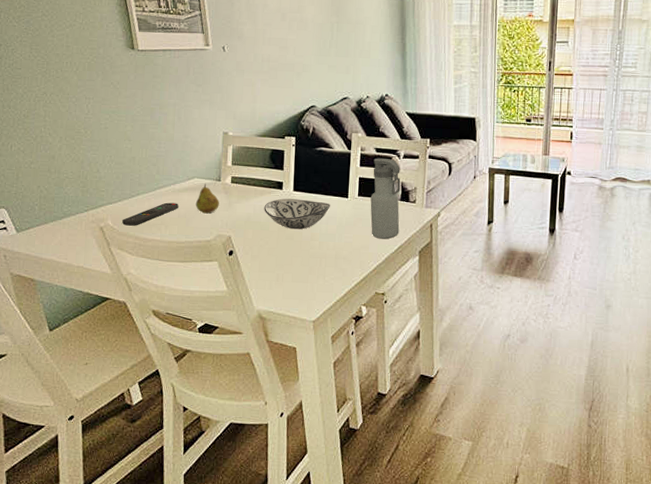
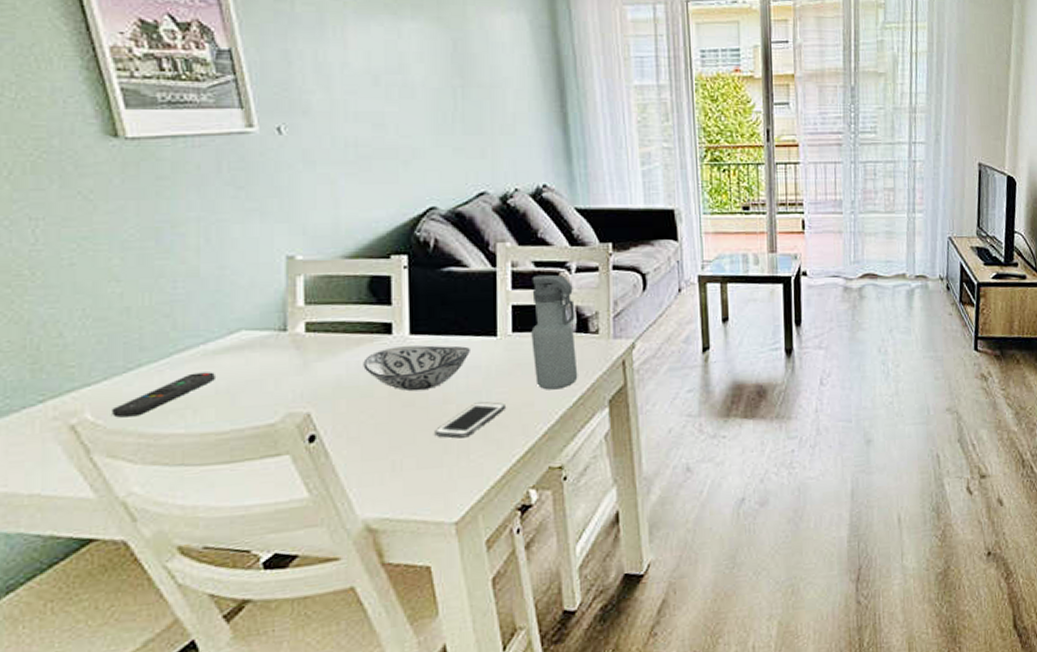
fruit: present [195,183,219,214] -> none [245,336,287,384]
cell phone: none [304,242,350,265] -> present [434,402,505,439]

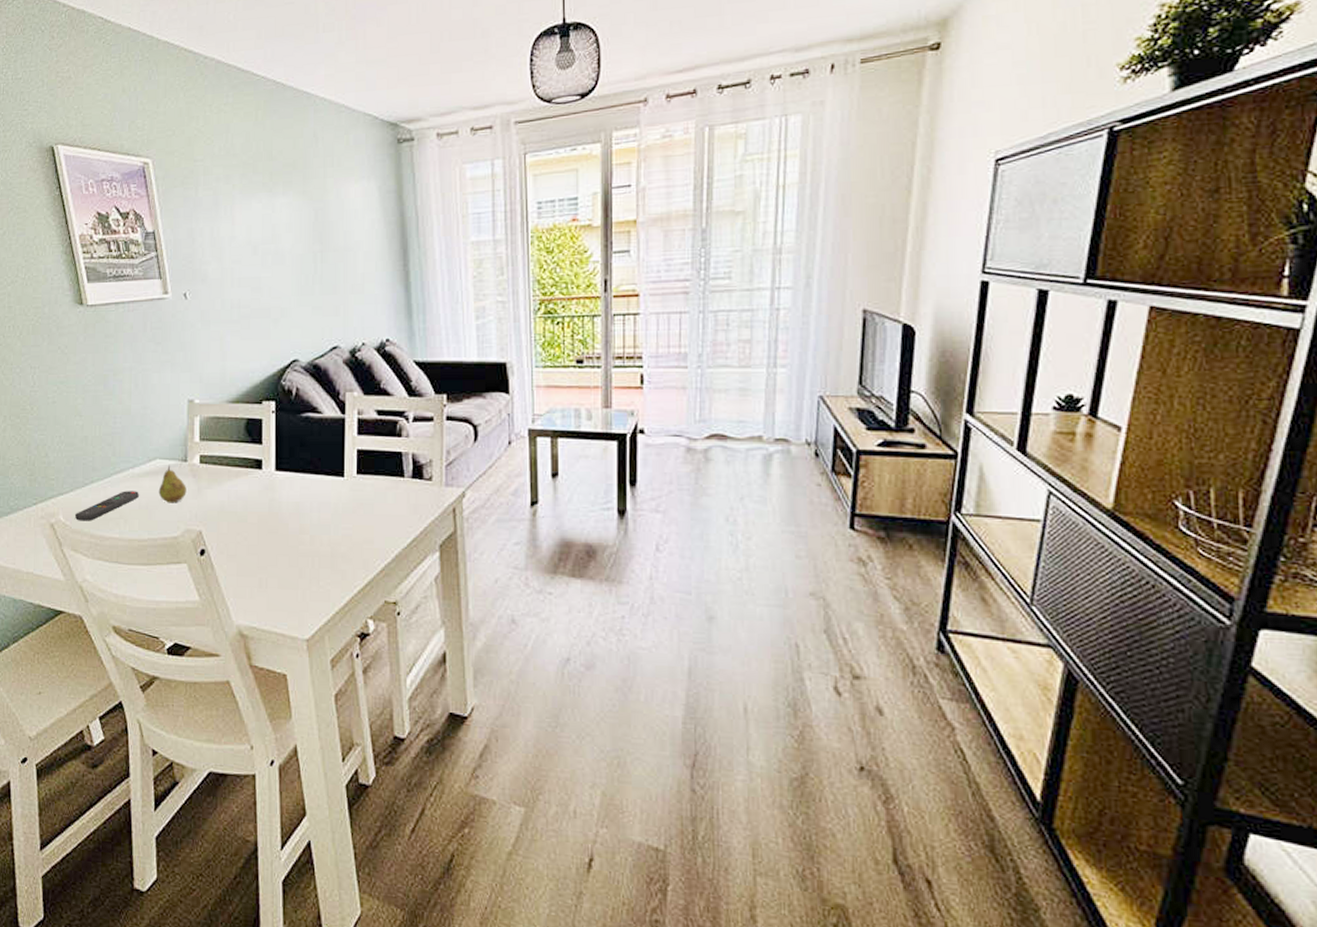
fruit: none [245,336,287,384] -> present [158,465,187,503]
decorative bowl: present [363,345,472,392] -> none [240,481,323,521]
cell phone: present [434,402,505,439] -> none [292,535,349,566]
water bottle: present [531,274,578,390] -> none [373,422,412,530]

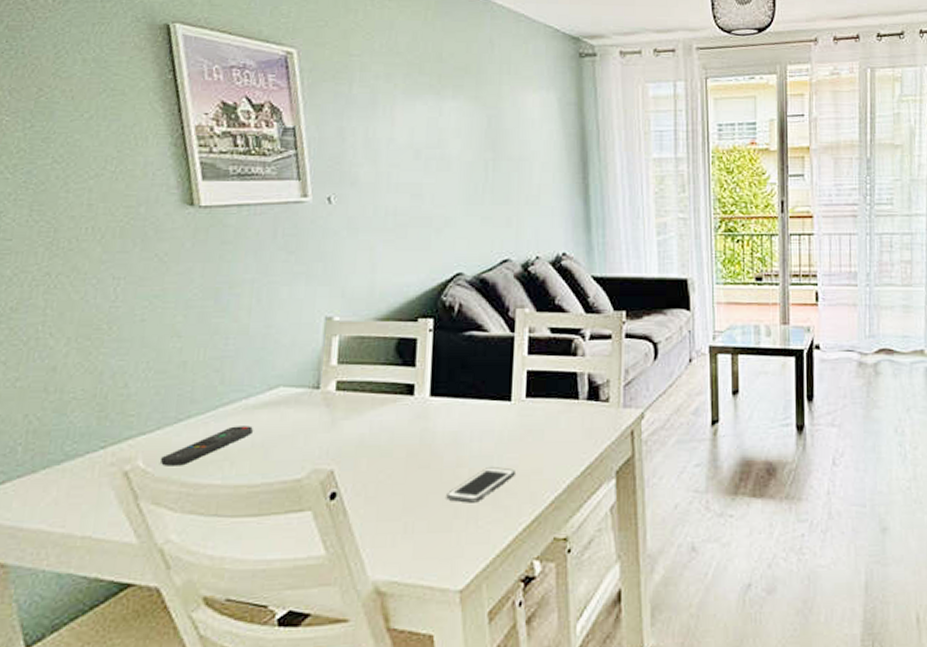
fruit: present [158,465,187,503] -> none [279,393,317,439]
cell phone: none [292,535,349,566] -> present [446,467,515,503]

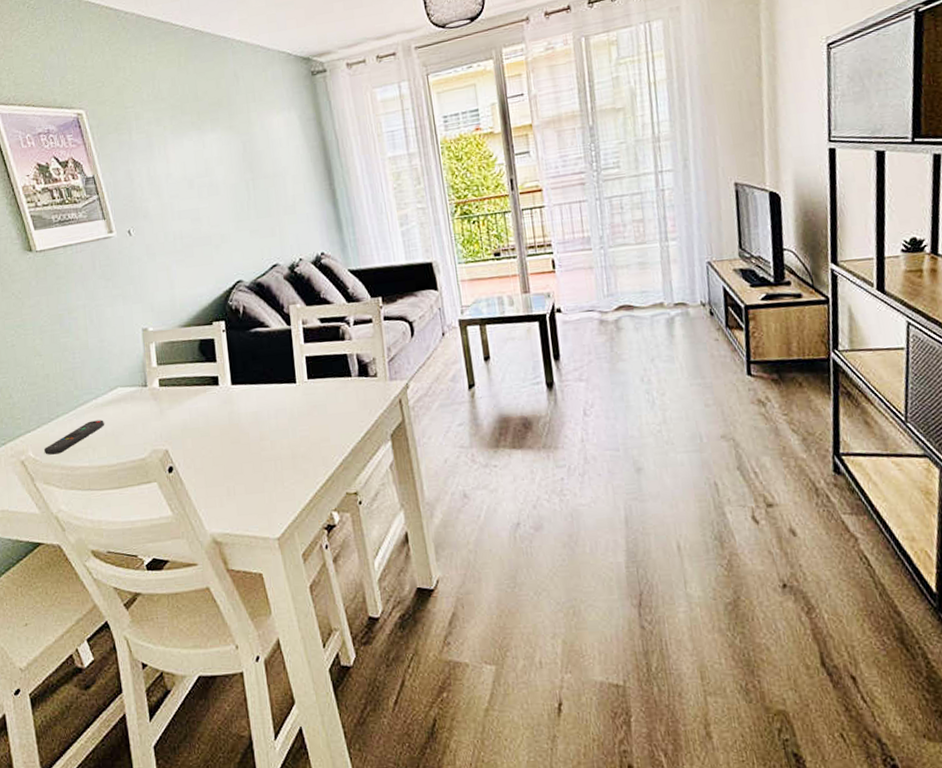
cell phone: present [446,467,515,503] -> none [256,438,308,469]

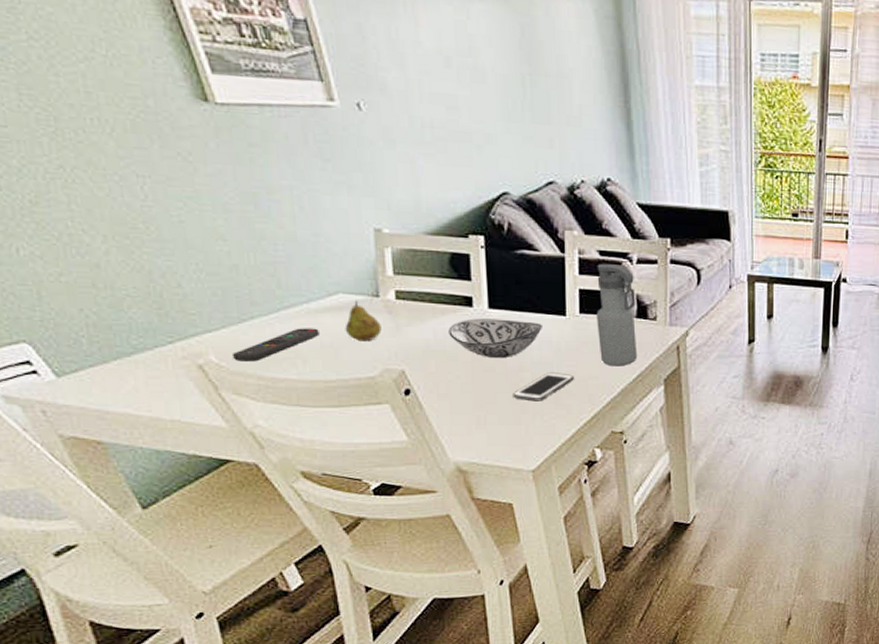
fruit: none [122,391,150,428] -> present [344,300,382,342]
decorative bowl: none [200,392,278,431] -> present [448,318,544,359]
cell phone: none [256,438,308,469] -> present [513,372,574,402]
water bottle: none [319,328,363,427] -> present [596,263,638,367]

